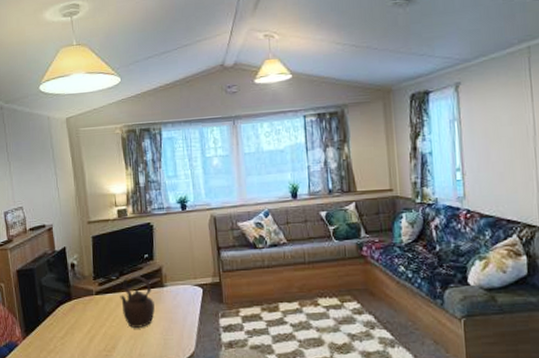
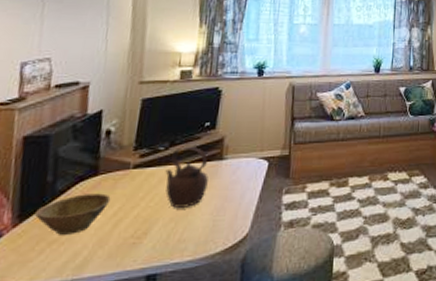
bowl: none [35,315,84,346] -> present [35,193,111,235]

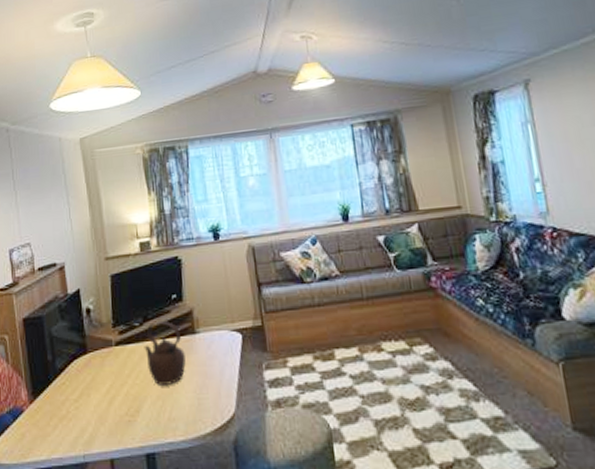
bowl: present [35,193,111,235] -> none [45,371,102,411]

